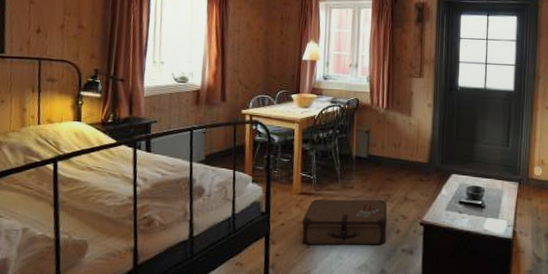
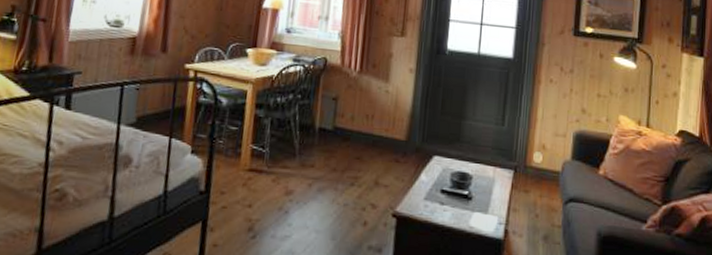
suitcase: present [302,199,388,246] -> none [246,178,354,240]

